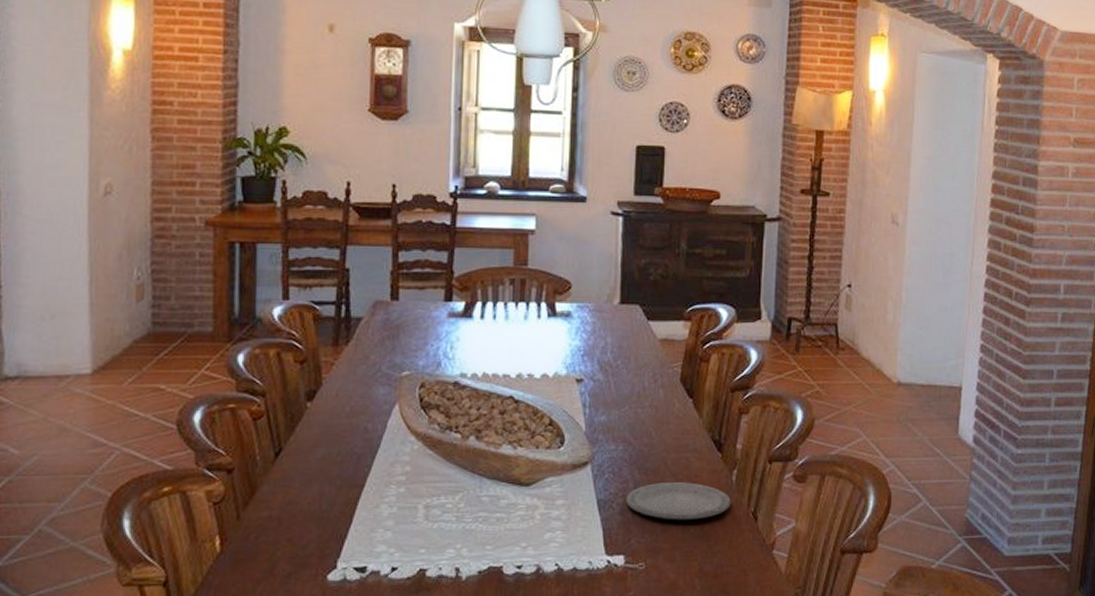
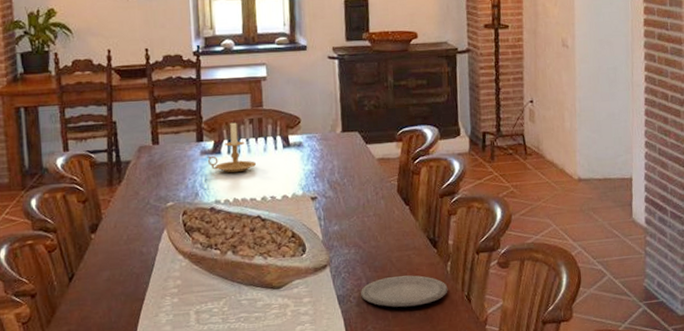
candle holder: none [455,280,515,342] -> present [207,121,257,173]

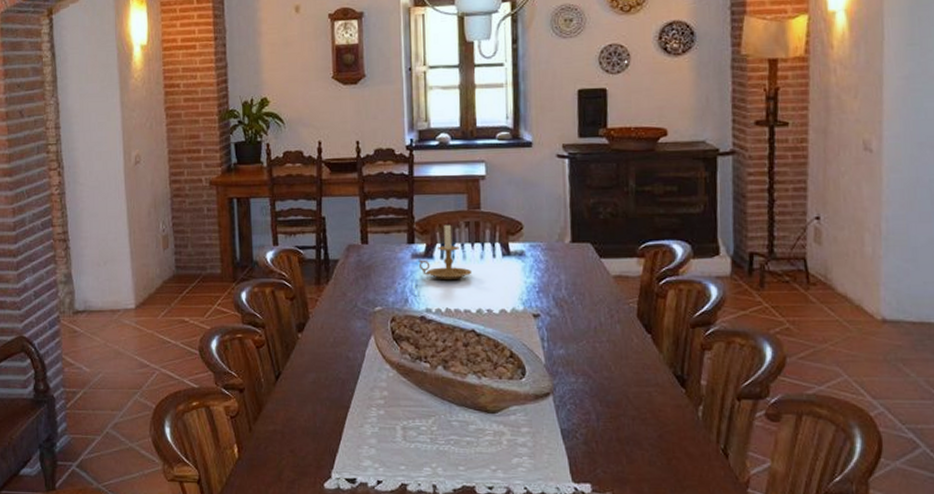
plate: present [361,275,448,308] -> none [589,416,699,453]

